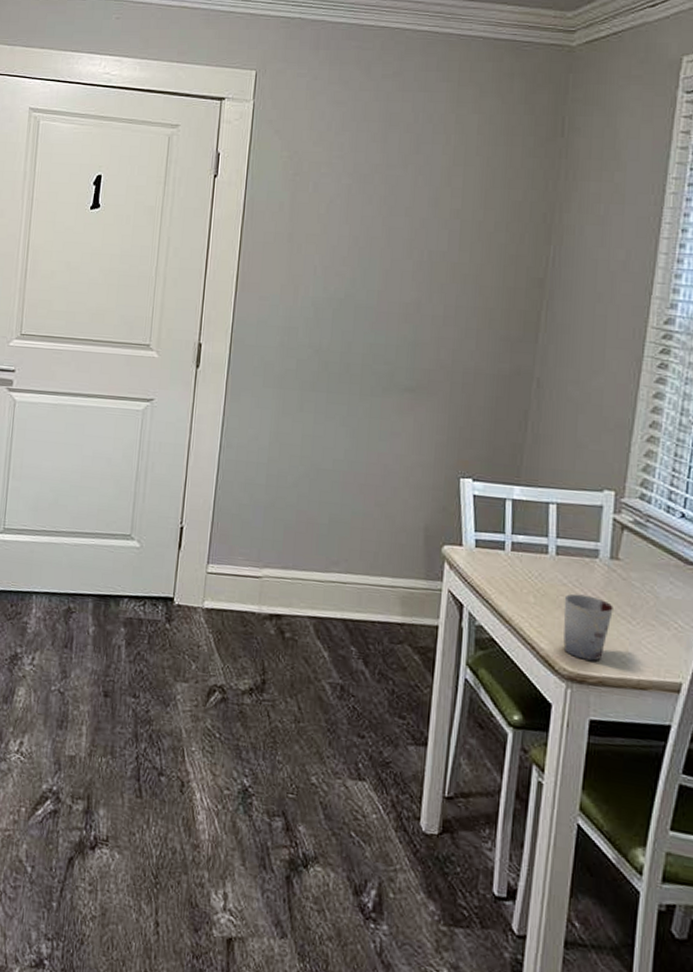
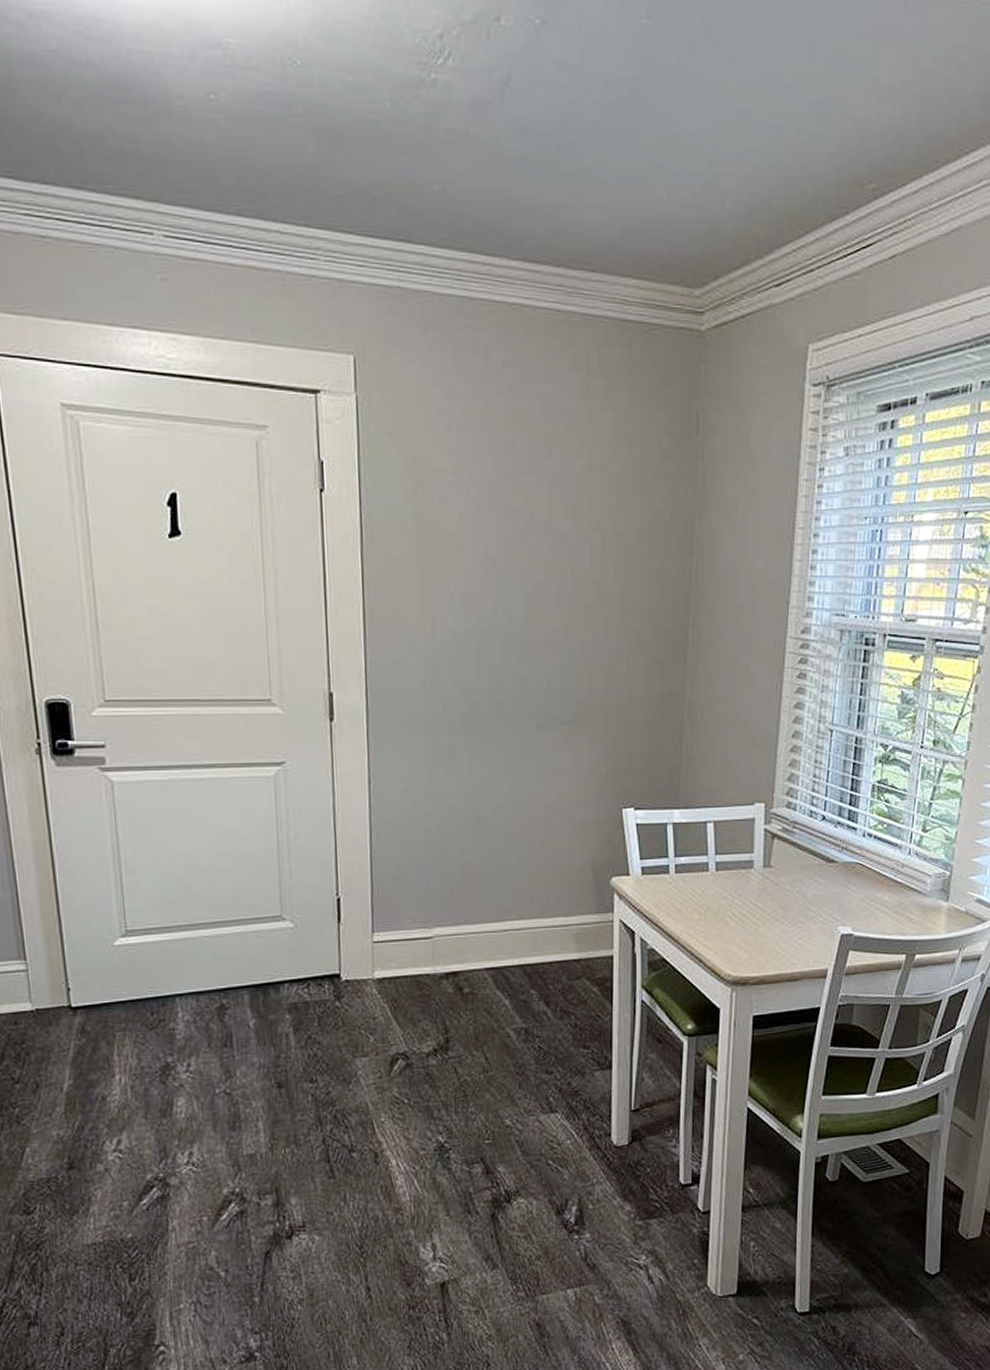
cup: present [563,593,613,661] -> none [725,904,768,964]

